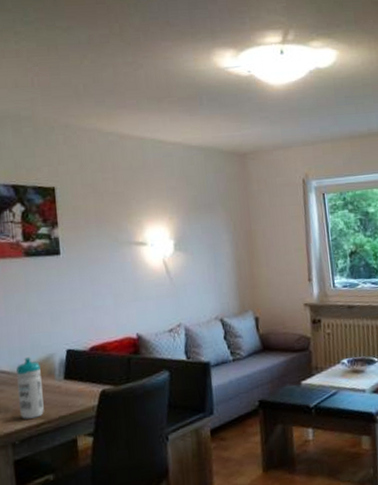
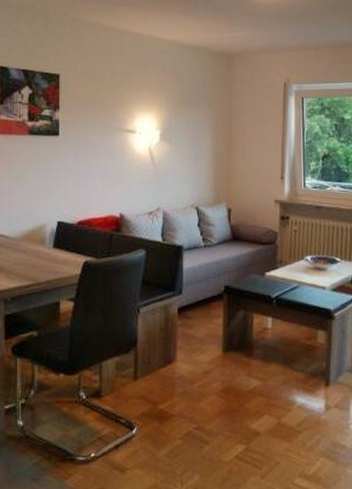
water bottle: present [16,357,44,419] -> none [13,225,34,280]

